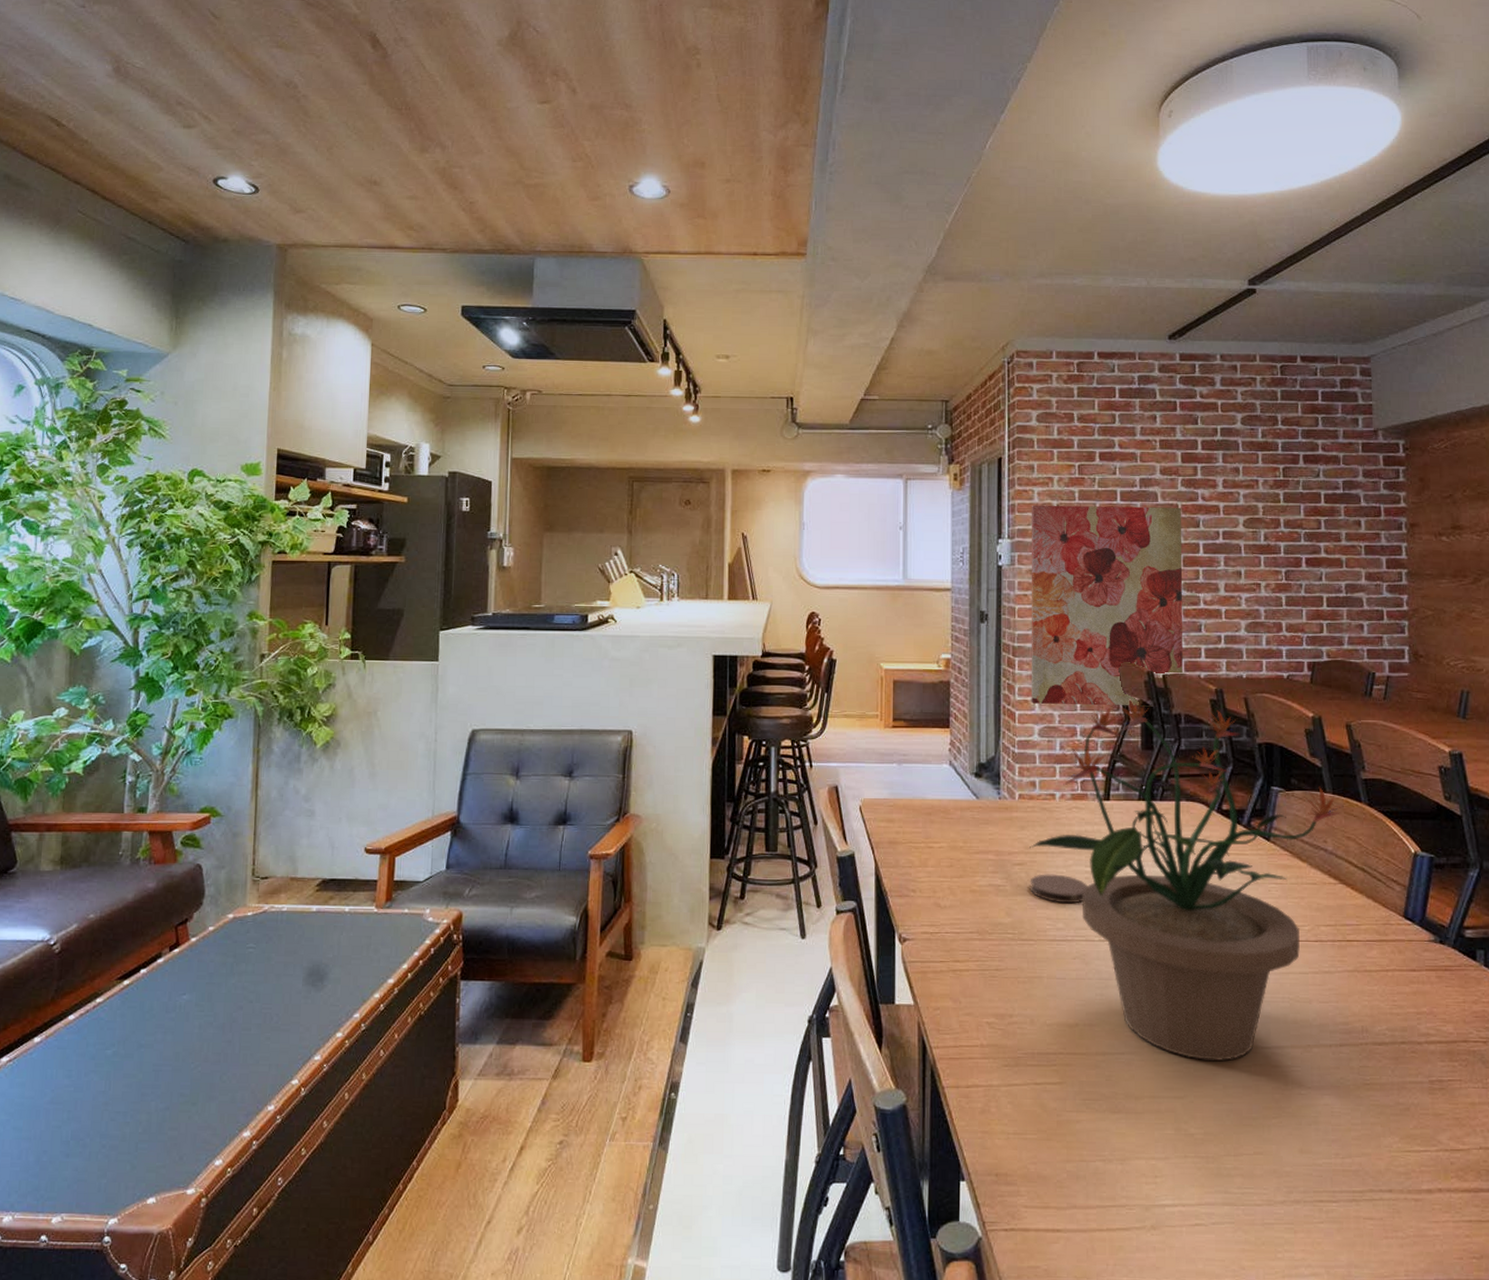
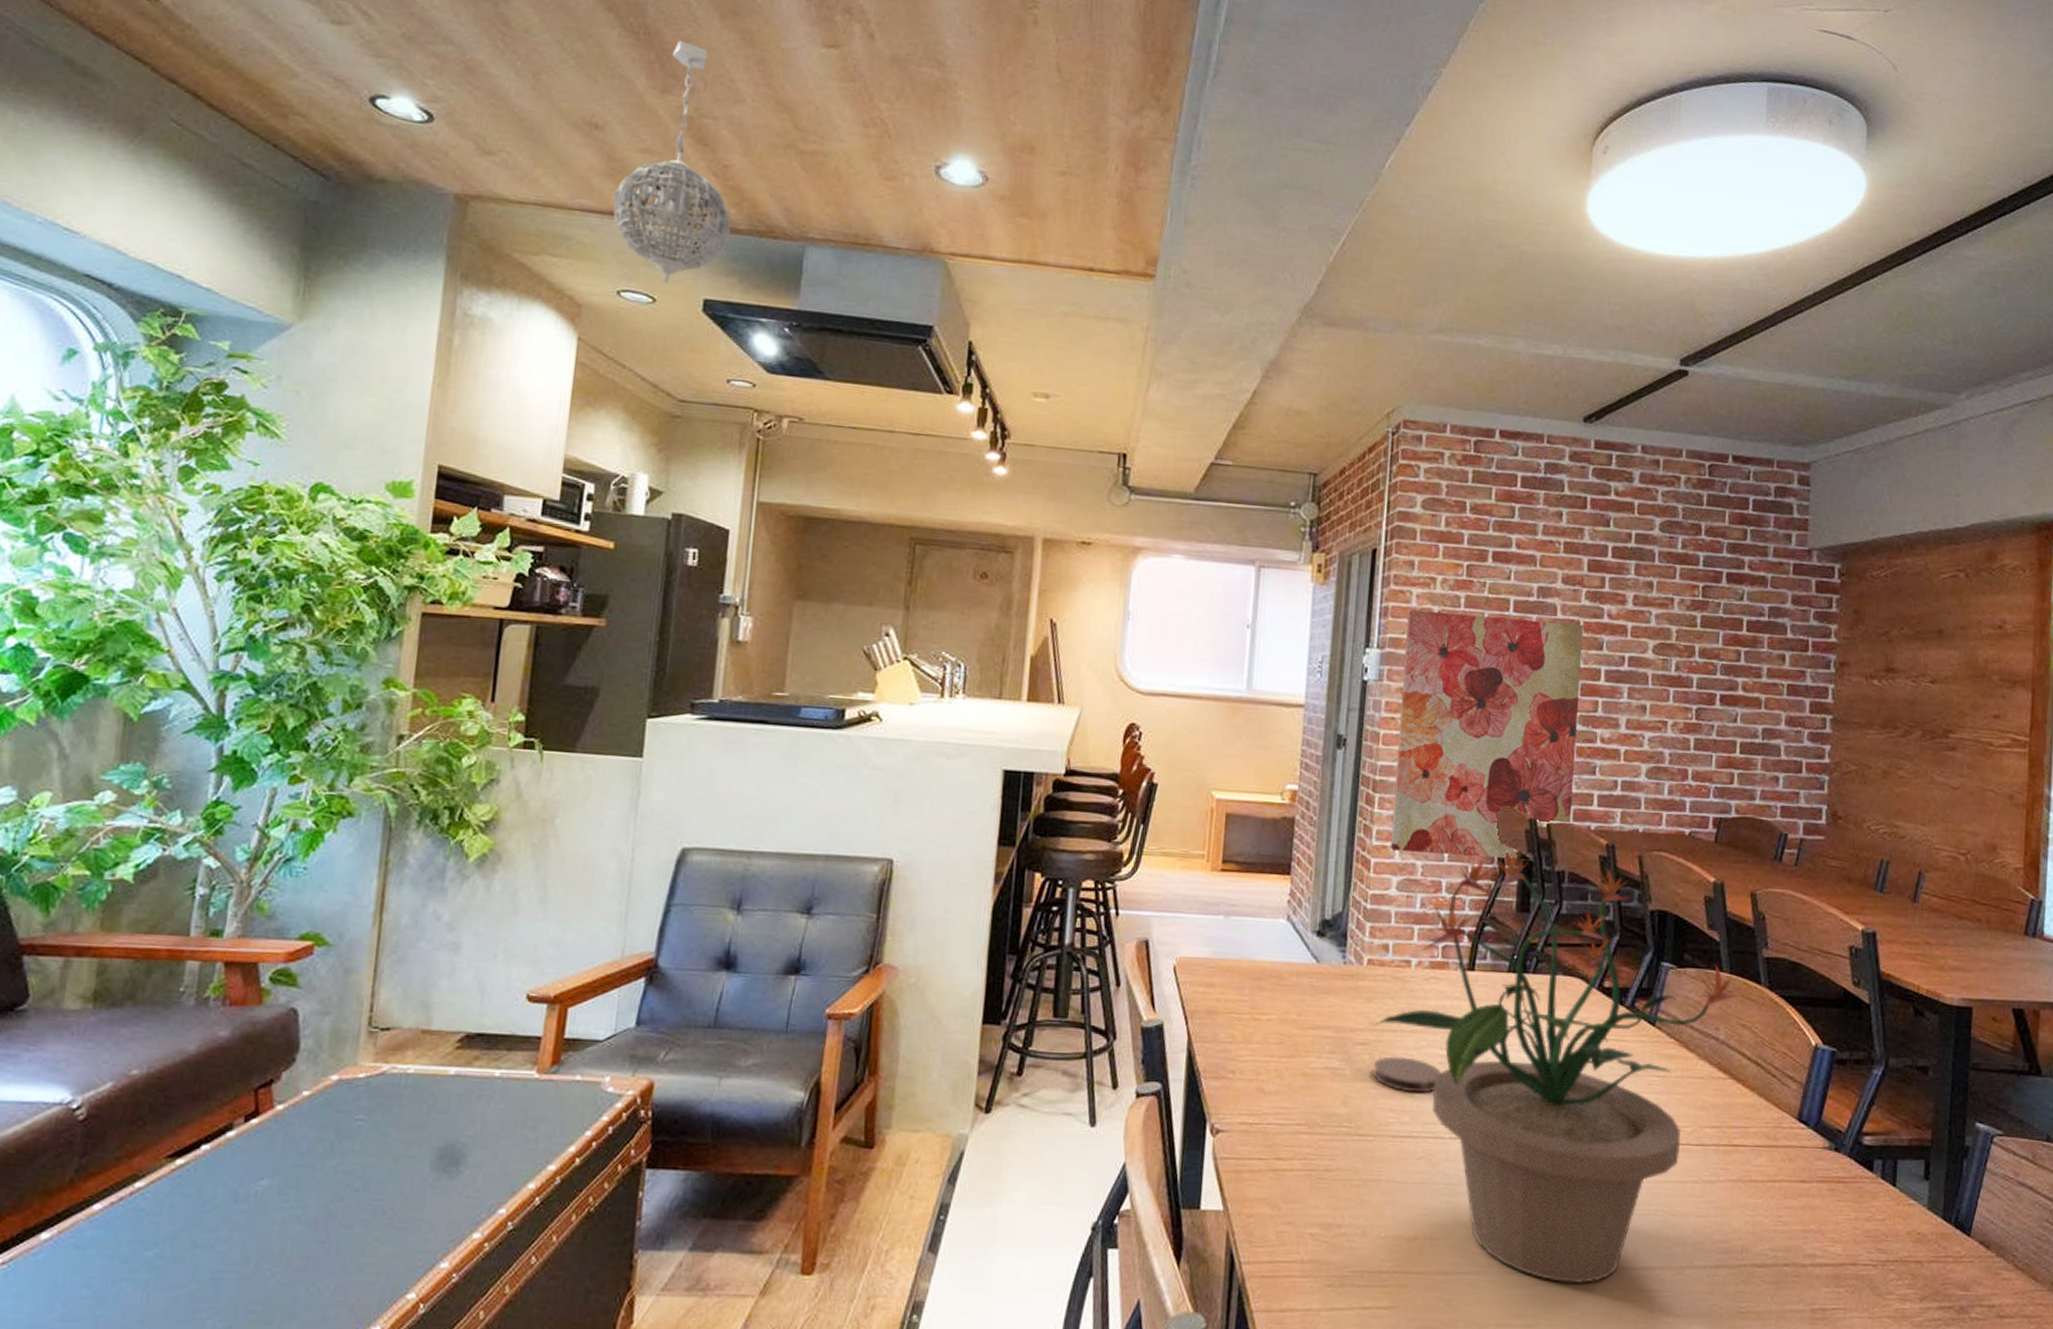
pendant light: none [390,110,478,296] -> present [612,40,731,283]

